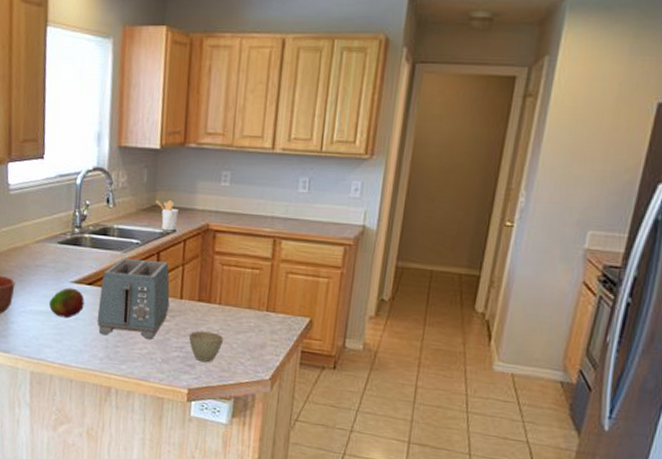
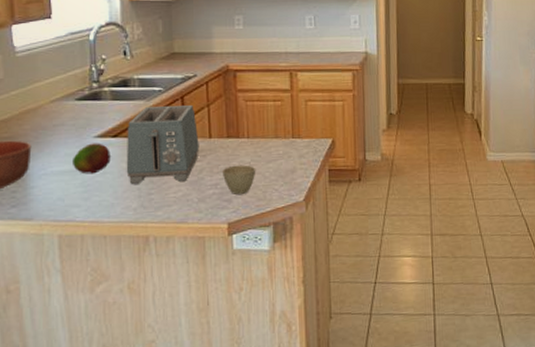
utensil holder: present [155,200,178,231] -> none [173,47,198,76]

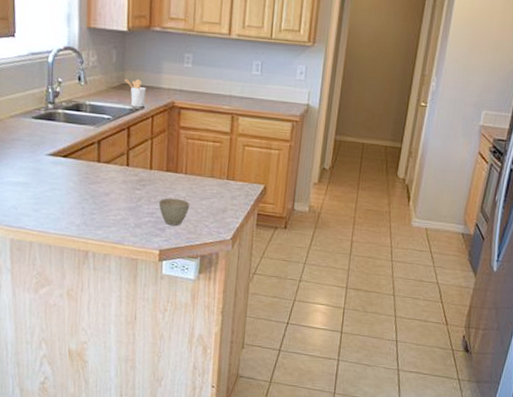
fruit: present [73,143,112,174] -> none [26,160,61,189]
toaster: present [126,105,199,184] -> none [73,133,141,206]
utensil holder: none [173,47,198,76] -> present [124,78,146,108]

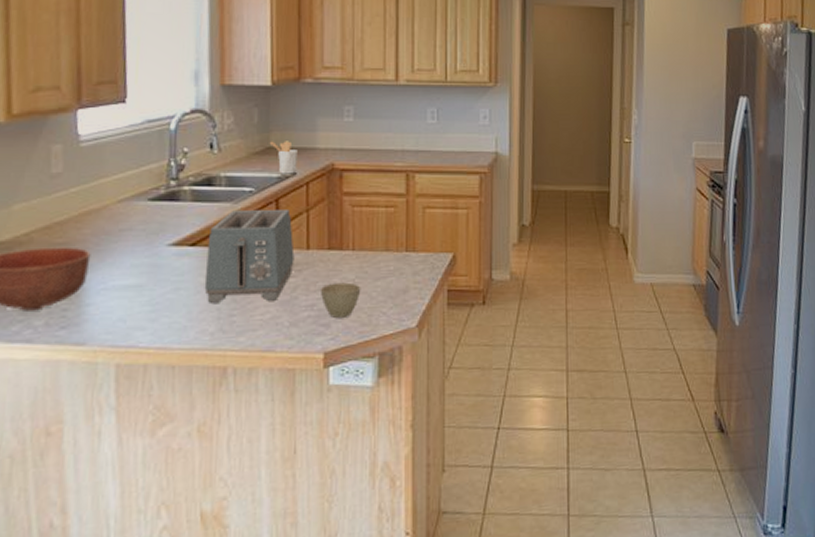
toaster: none [73,133,141,206] -> present [204,210,295,303]

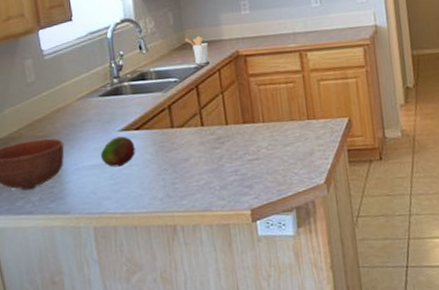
fruit: none [140,252,188,290] -> present [101,136,136,168]
toaster: present [204,210,295,303] -> none [148,93,217,175]
cup: present [321,282,361,318] -> none [242,149,275,180]

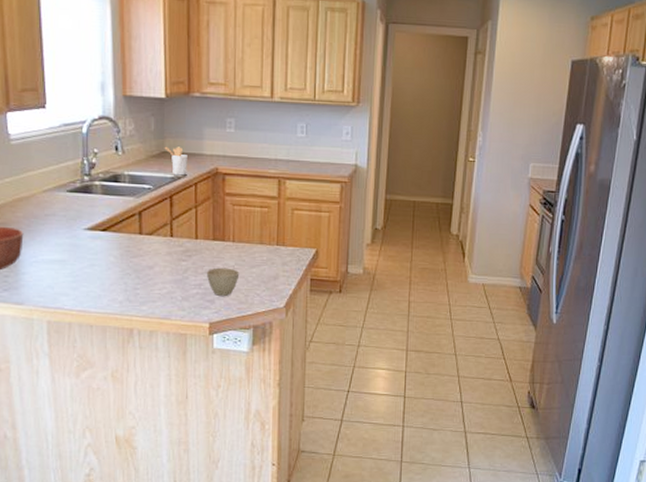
fruit: present [101,136,136,168] -> none [63,235,100,265]
cup: none [242,149,275,180] -> present [207,267,240,296]

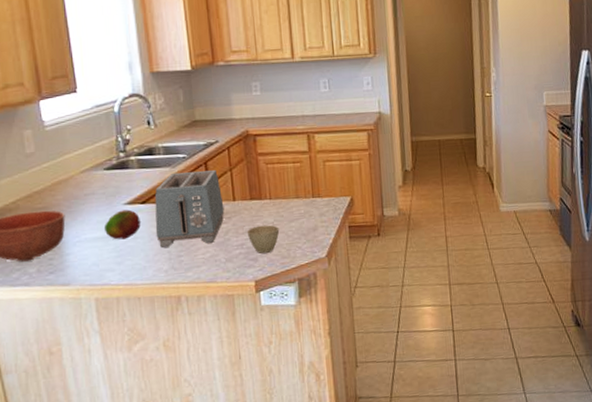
fruit: none [63,235,100,265] -> present [105,209,142,240]
toaster: none [114,204,186,279] -> present [154,170,225,248]
utensil holder: present [164,146,188,176] -> none [194,114,219,142]

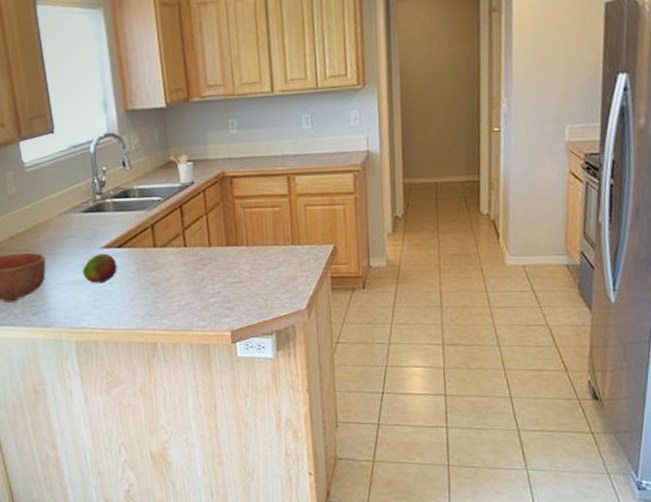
toaster: present [154,170,225,248] -> none [130,214,200,293]
utensil holder: none [194,114,219,142] -> present [169,154,194,184]
cup: present [248,224,280,253] -> none [224,273,257,303]

